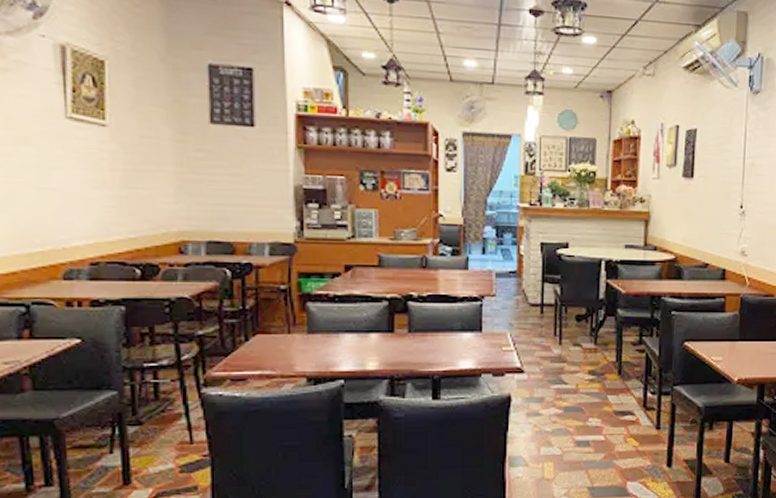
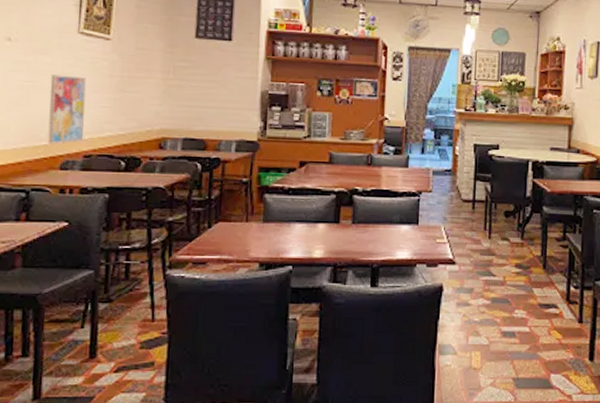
wall art: none [38,168,88,251] -> present [47,74,86,145]

